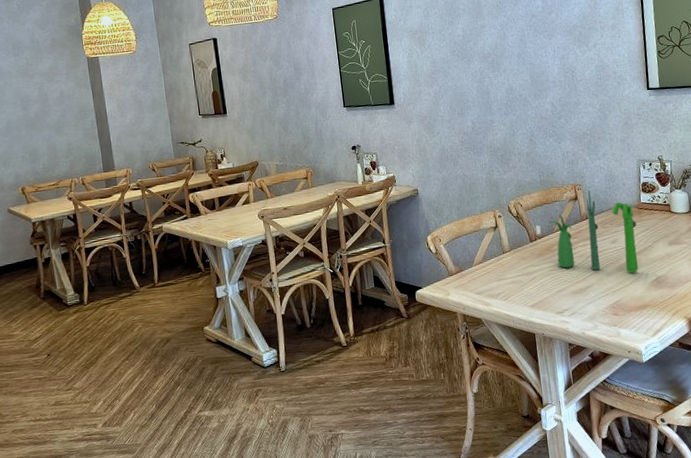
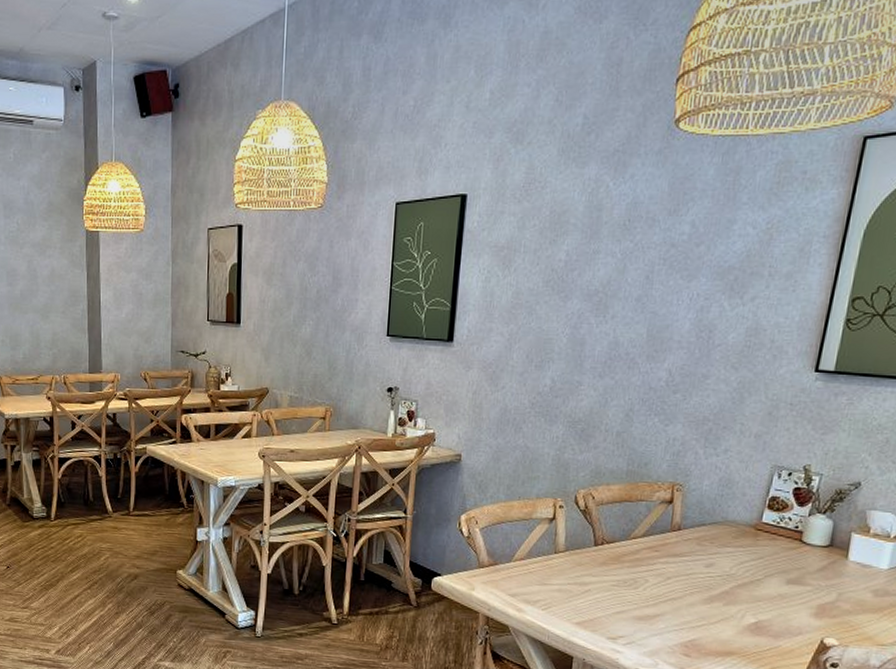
plant: present [536,190,639,273] -> none [605,494,748,610]

